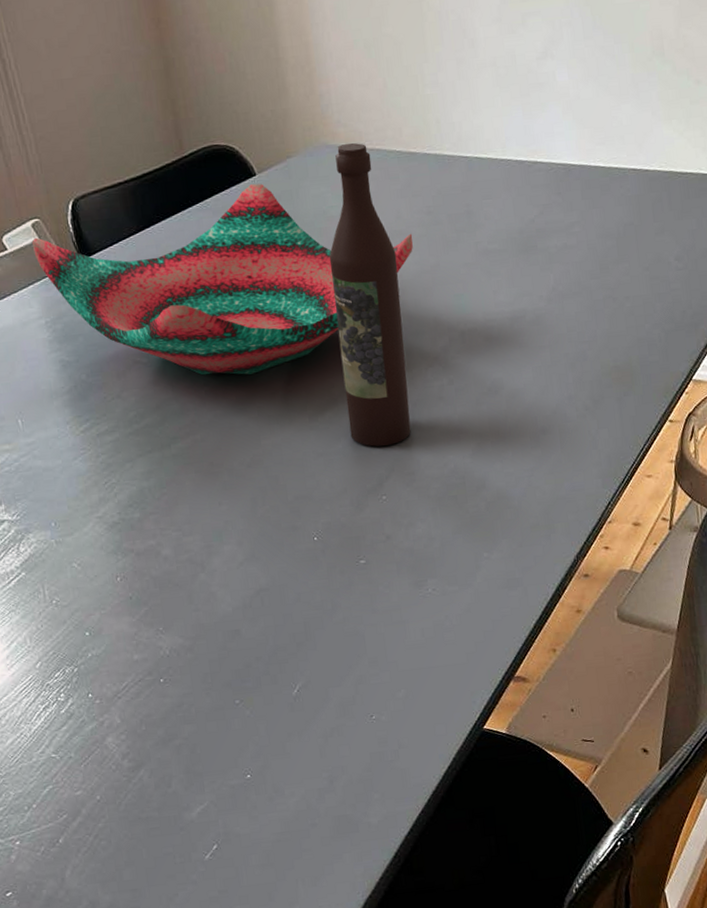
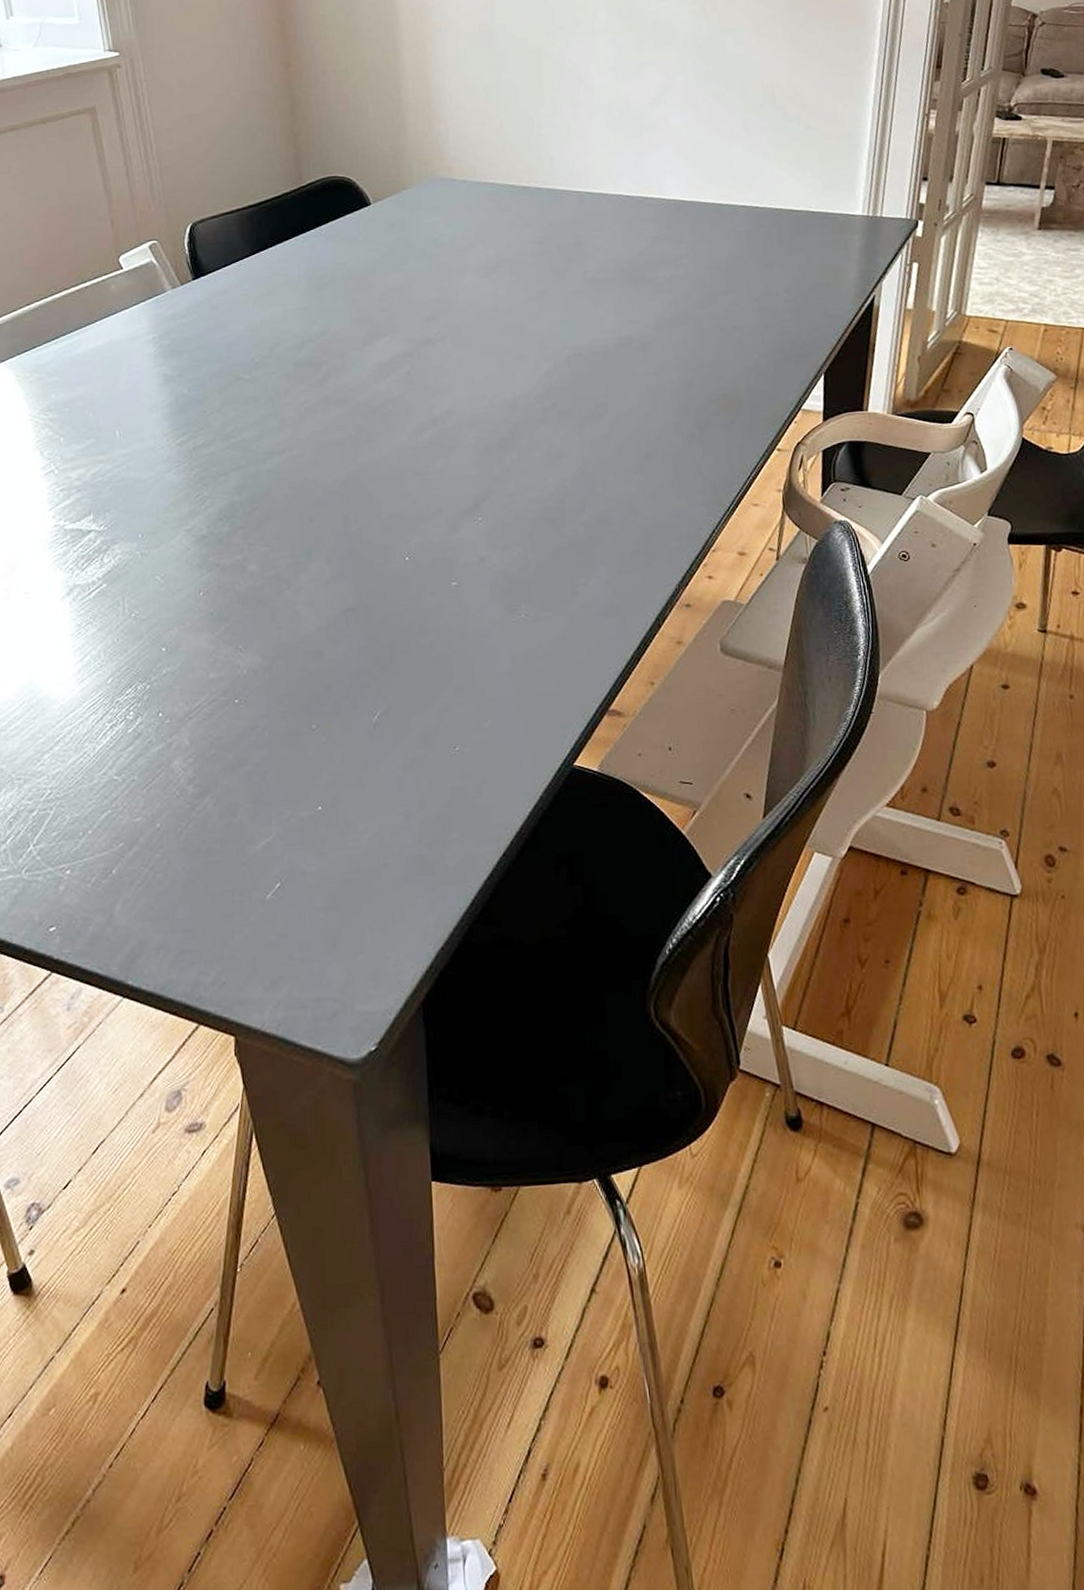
decorative bowl: present [31,184,413,376] -> none [147,212,522,393]
wine bottle: present [329,142,411,447] -> none [437,176,511,467]

